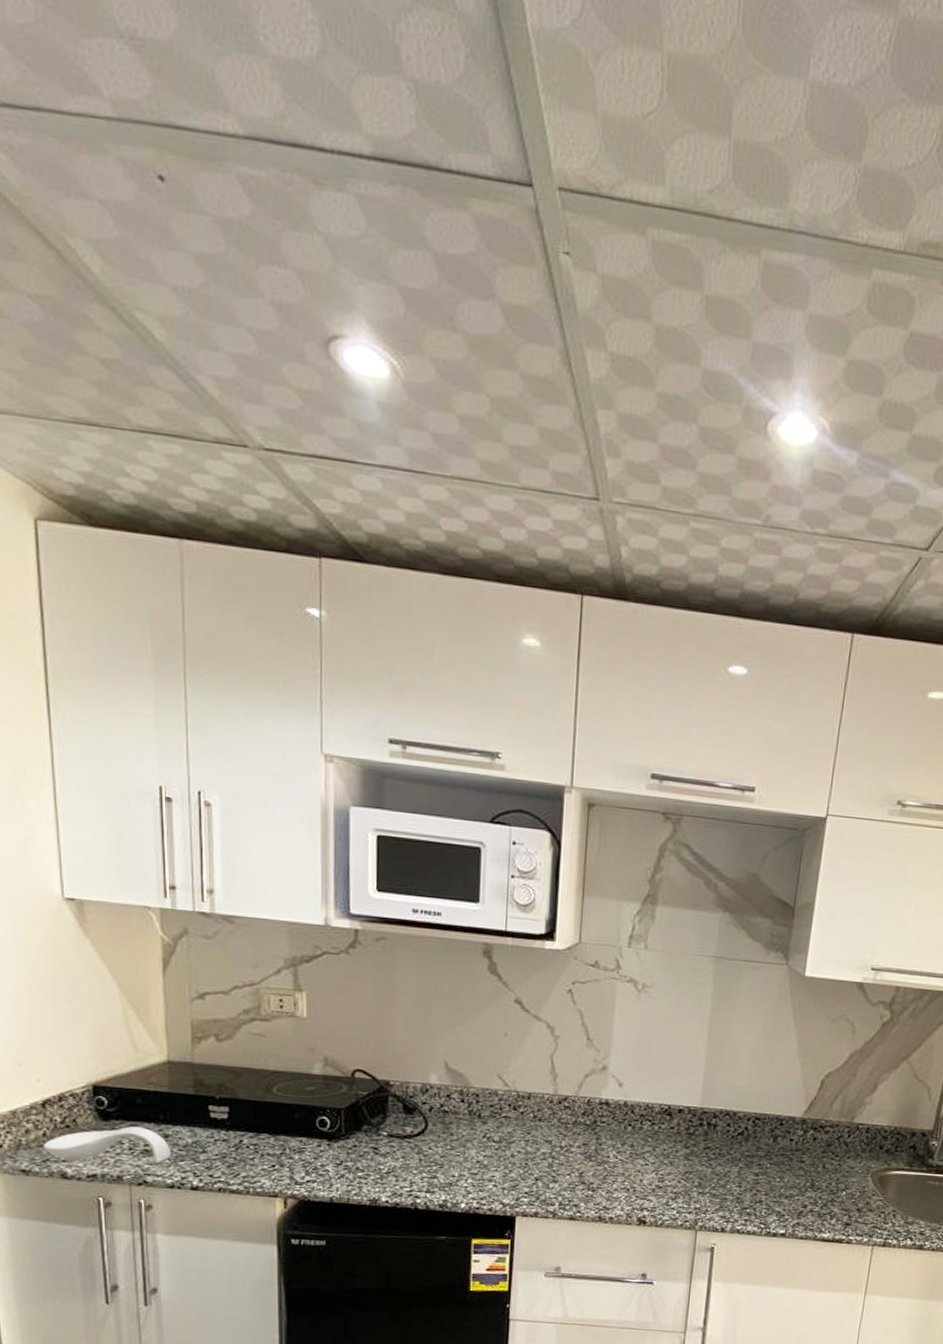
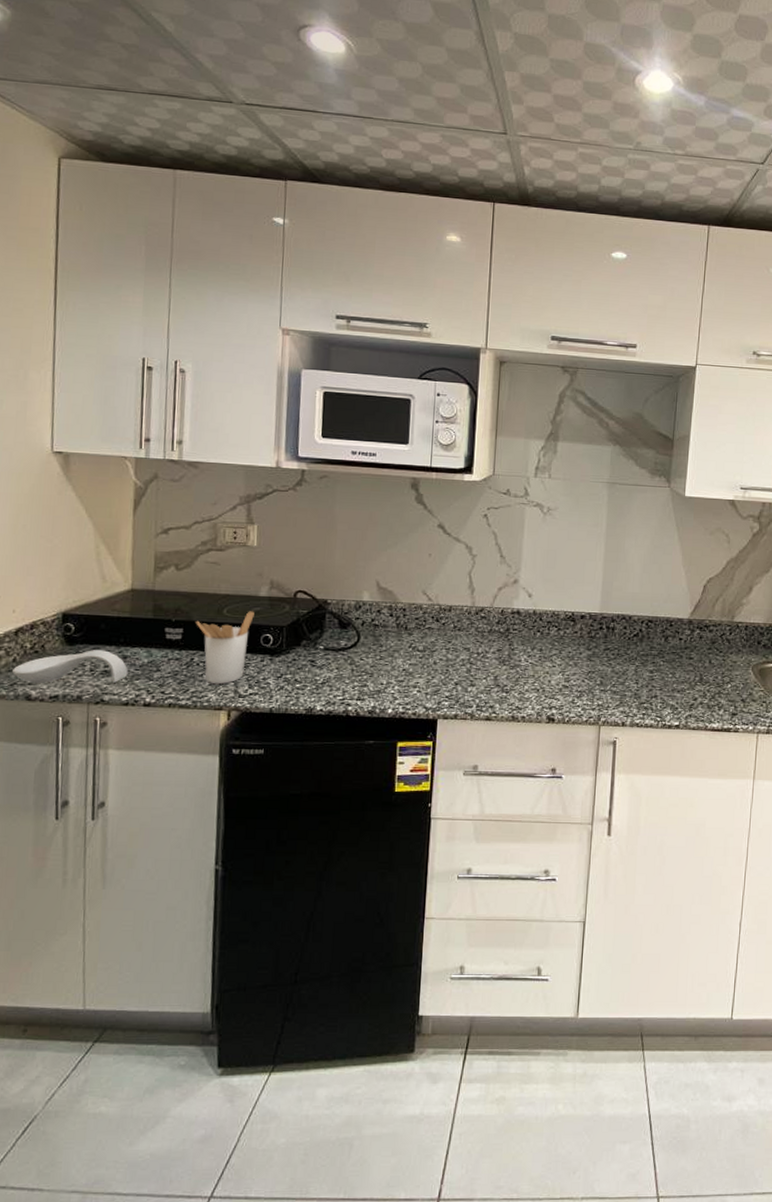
utensil holder: none [242,1090,308,1169] -> present [196,611,254,684]

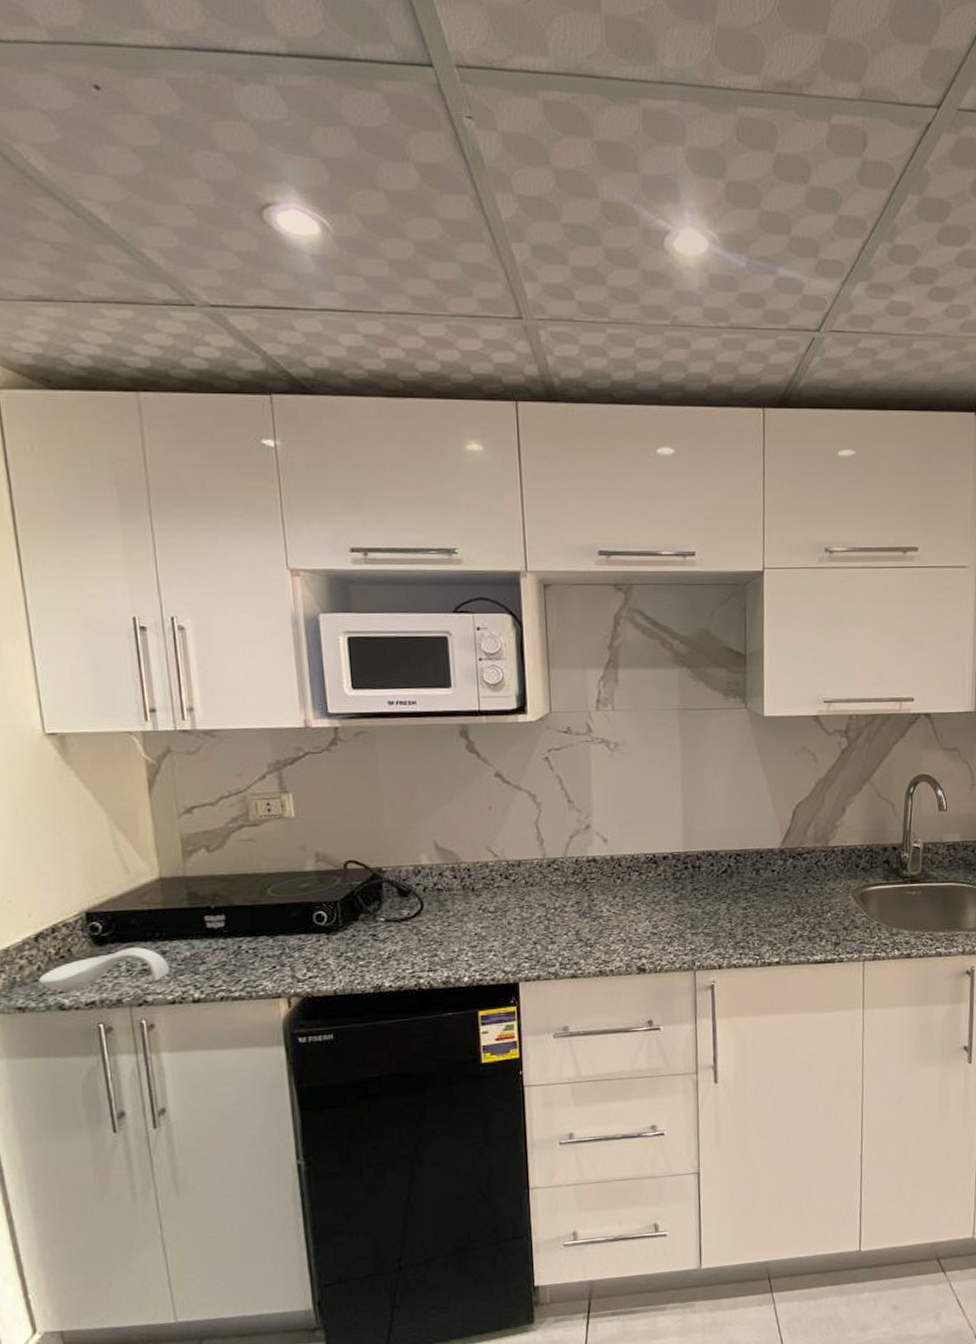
utensil holder: present [196,611,254,684] -> none [238,888,303,971]

